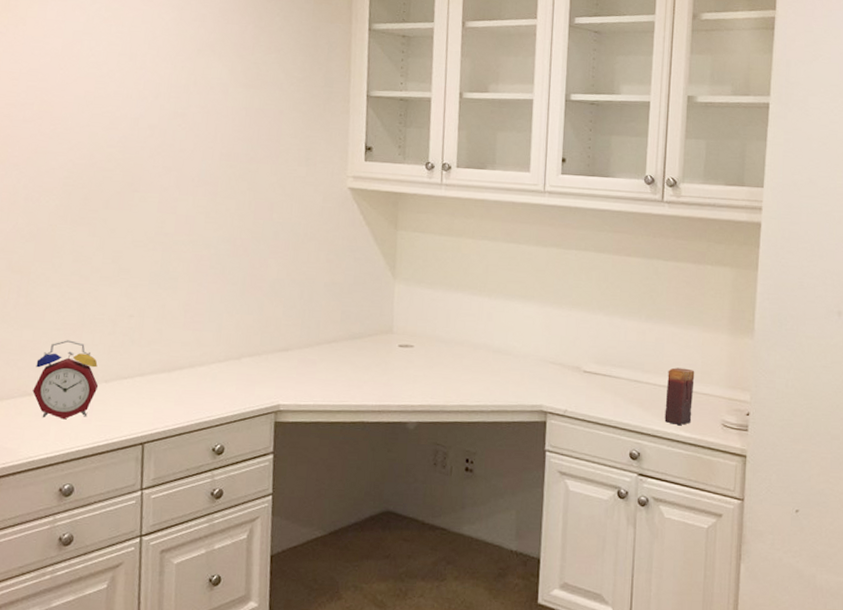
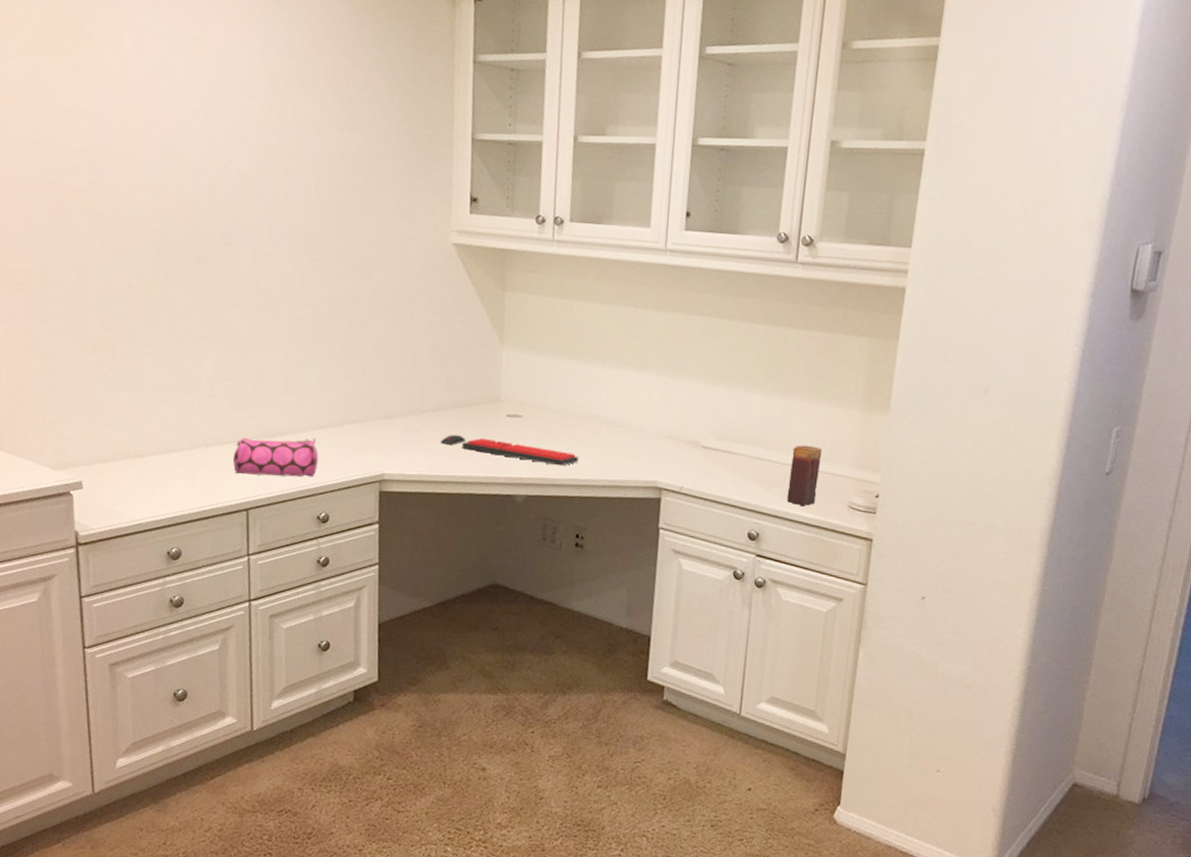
alarm clock: present [32,340,99,420] -> none [135,402,200,484]
pencil case: none [130,371,216,410] -> present [232,438,319,477]
keyboard: none [335,364,468,393] -> present [441,434,579,466]

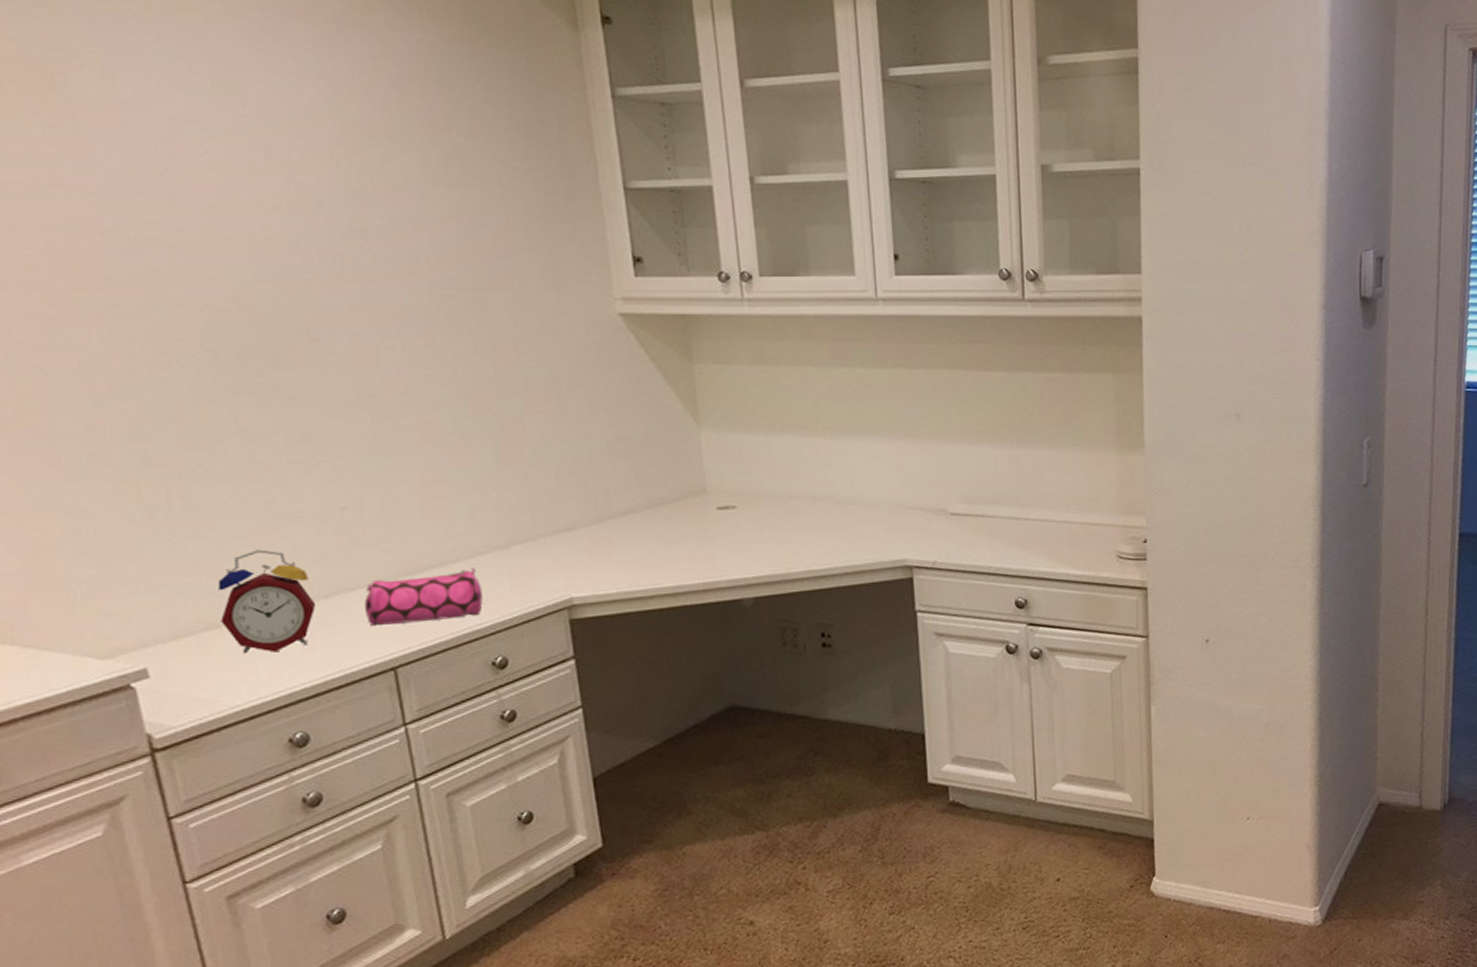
alarm clock: none [135,402,200,484] -> present [218,549,316,653]
keyboard: present [441,434,579,466] -> none [639,538,812,558]
candle: present [786,445,822,506] -> none [1050,497,1083,563]

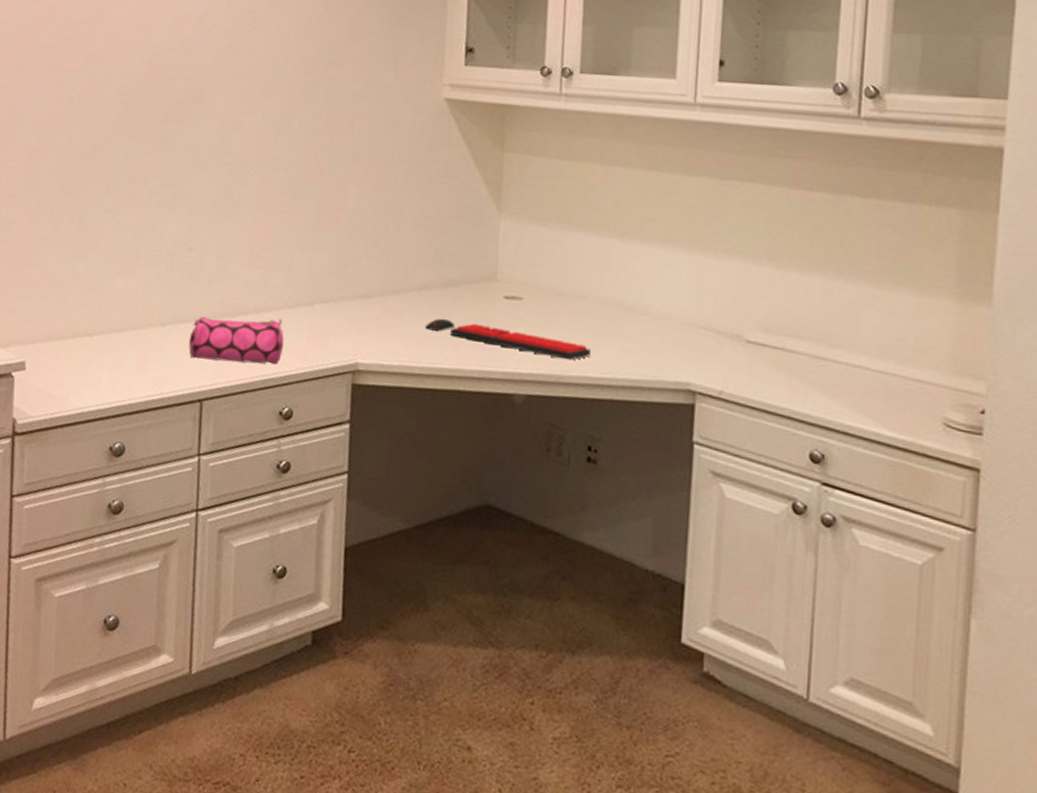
alarm clock: present [218,549,316,653] -> none [83,274,154,367]
keyboard: none [639,538,812,558] -> present [426,318,592,361]

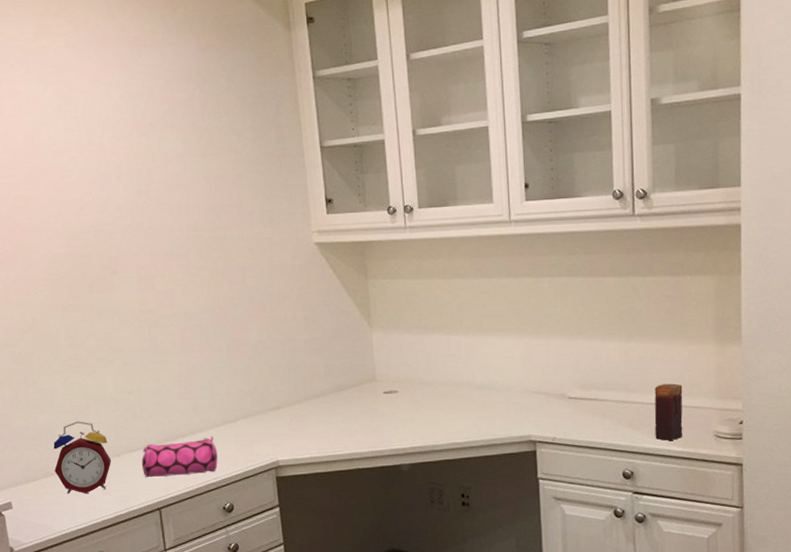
alarm clock: none [83,274,154,367] -> present [53,421,112,494]
keyboard: present [426,318,592,361] -> none [326,416,456,433]
candle: none [859,342,904,421] -> present [654,383,683,440]

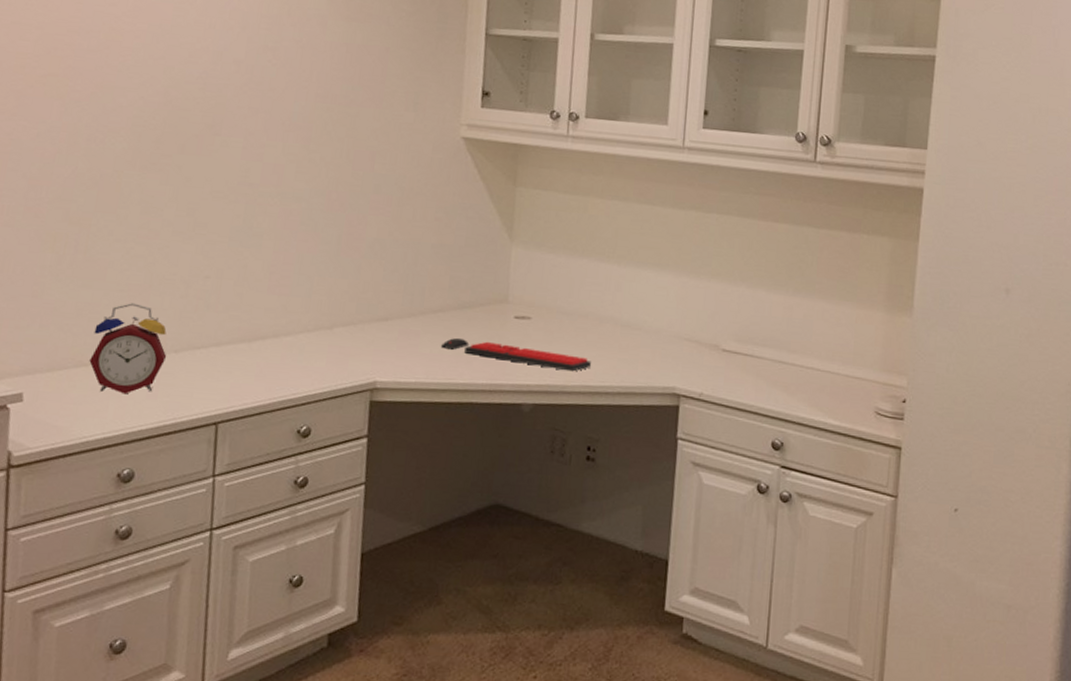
pencil case: present [141,436,218,478] -> none [203,342,303,386]
keyboard: none [326,416,456,433] -> present [441,337,592,372]
candle: present [654,383,683,440] -> none [811,347,847,412]

